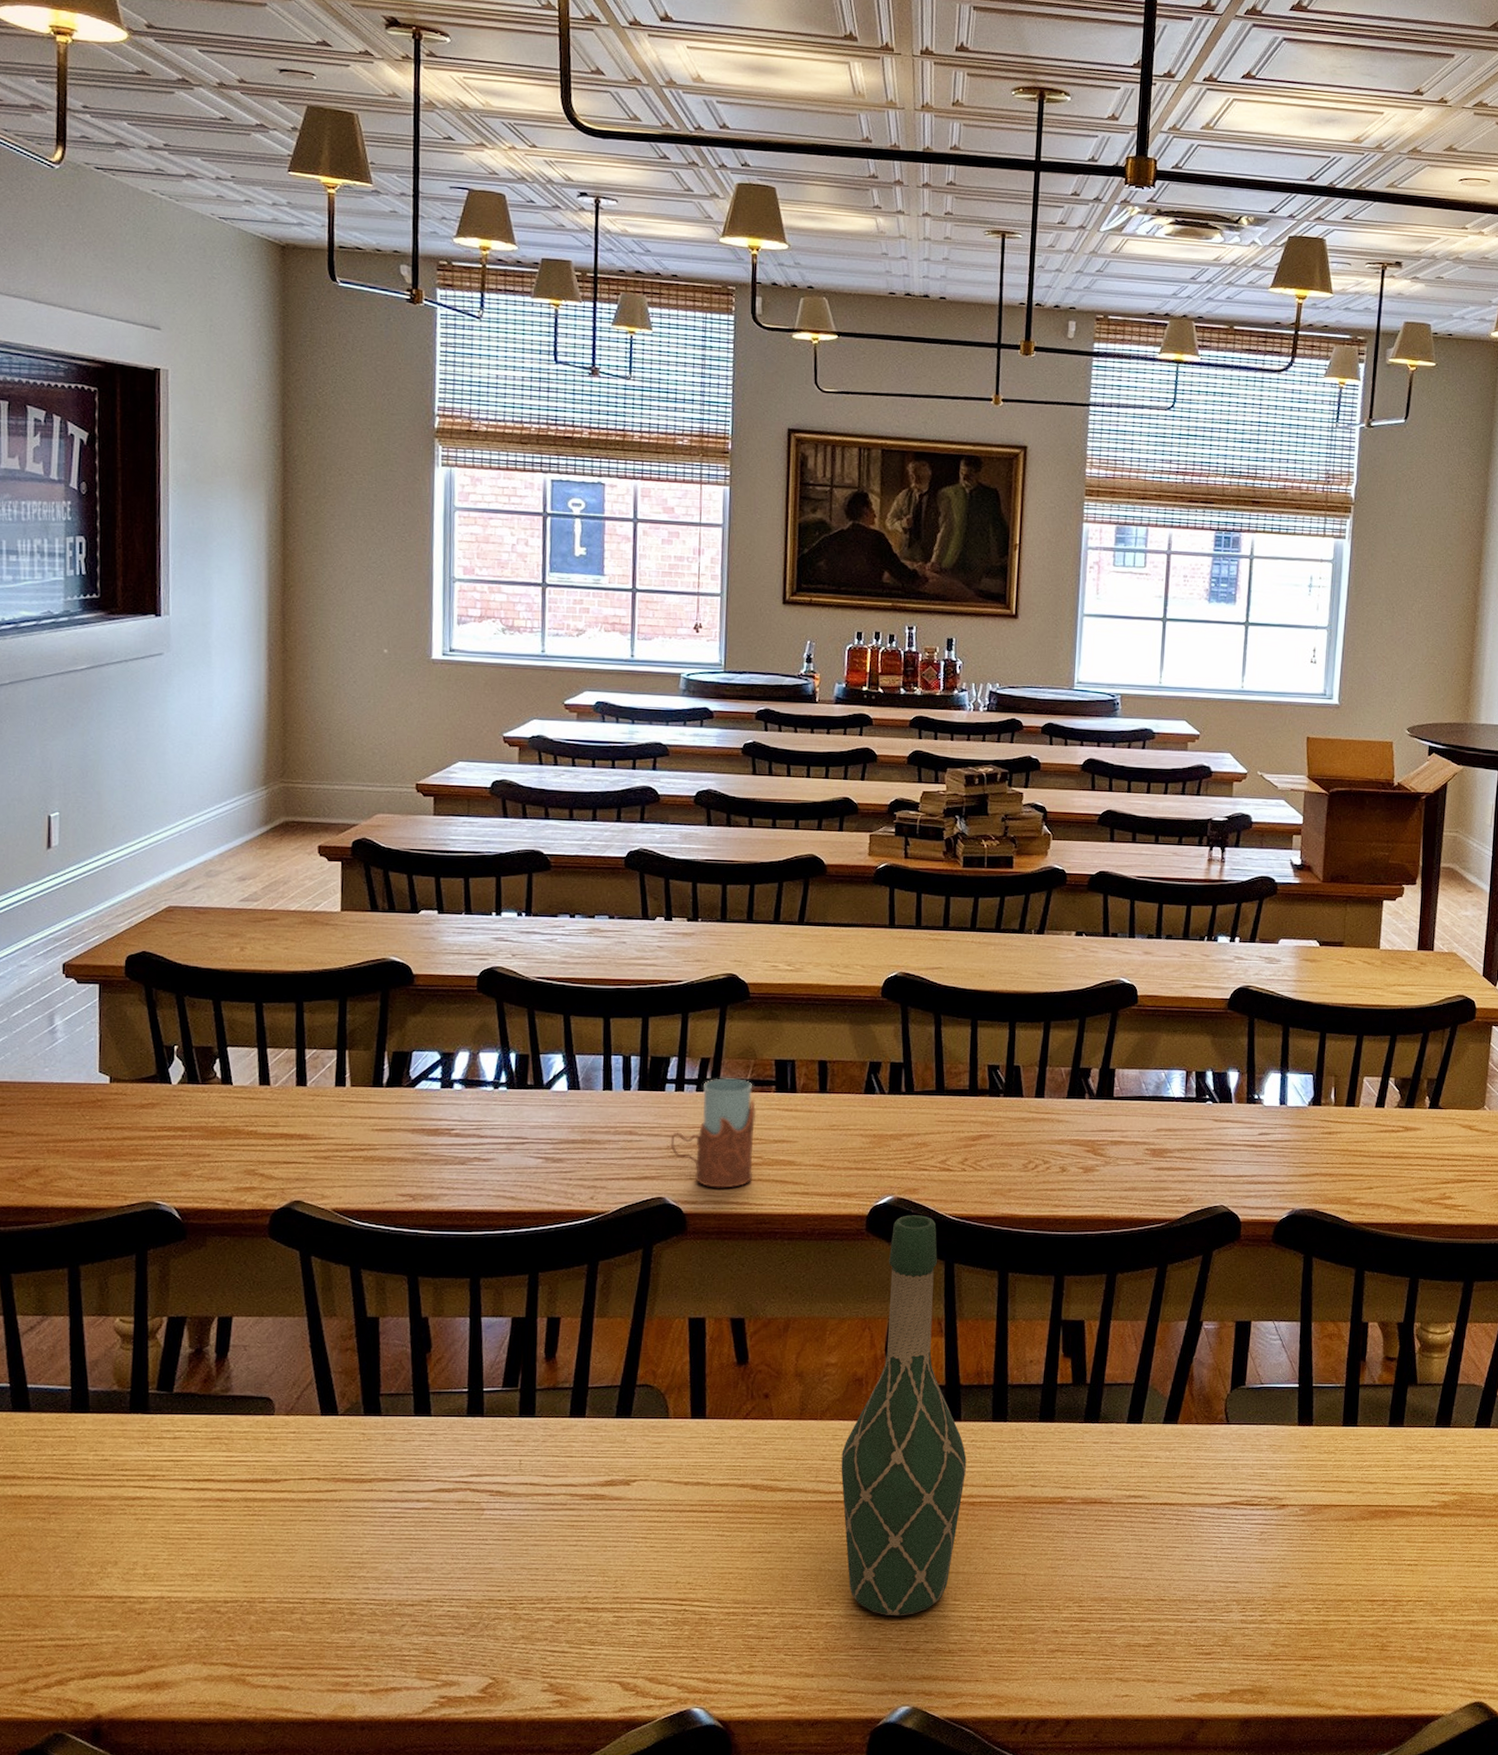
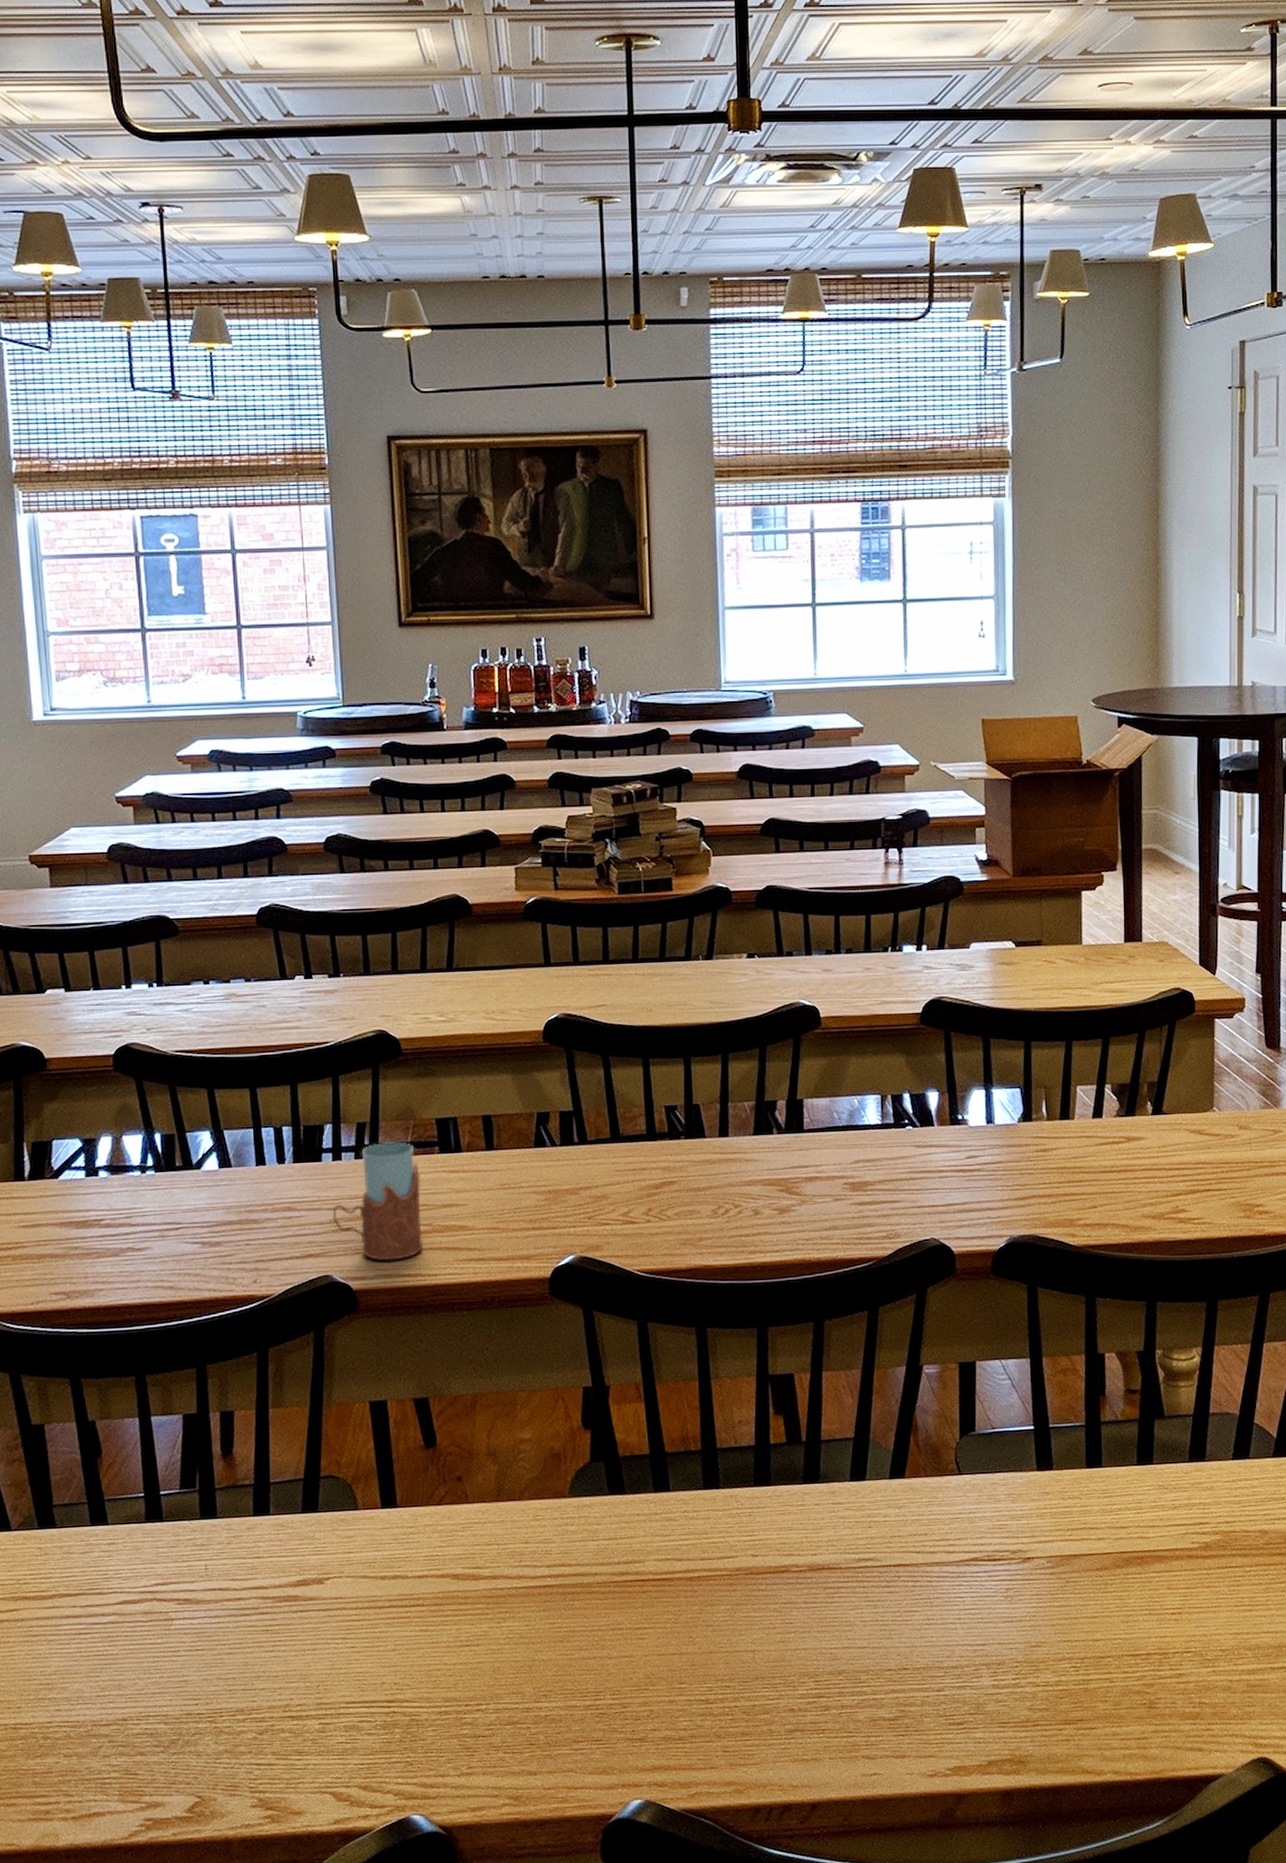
wine bottle: present [841,1215,967,1616] -> none [545,1273,680,1705]

